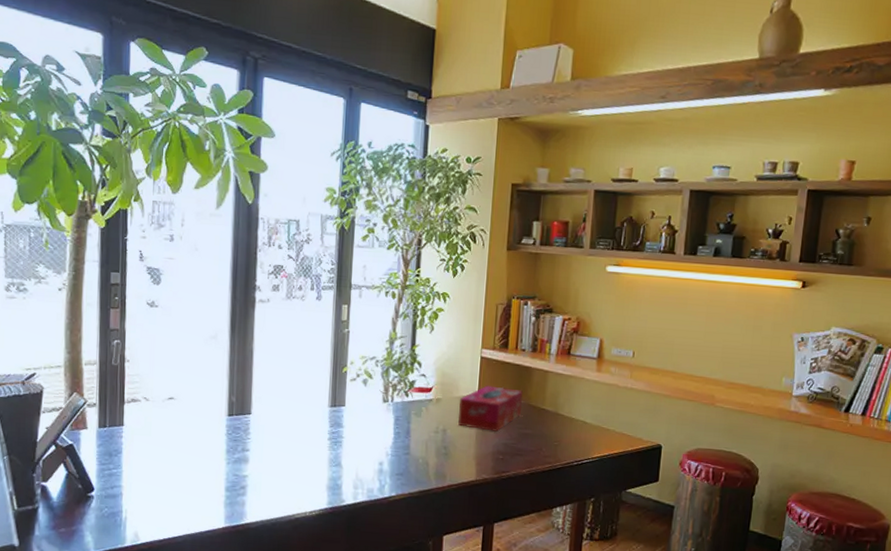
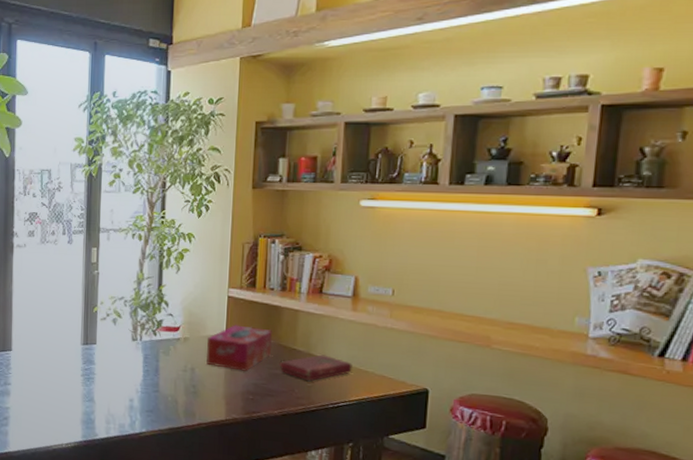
book: none [528,414,596,441] -> present [279,354,353,382]

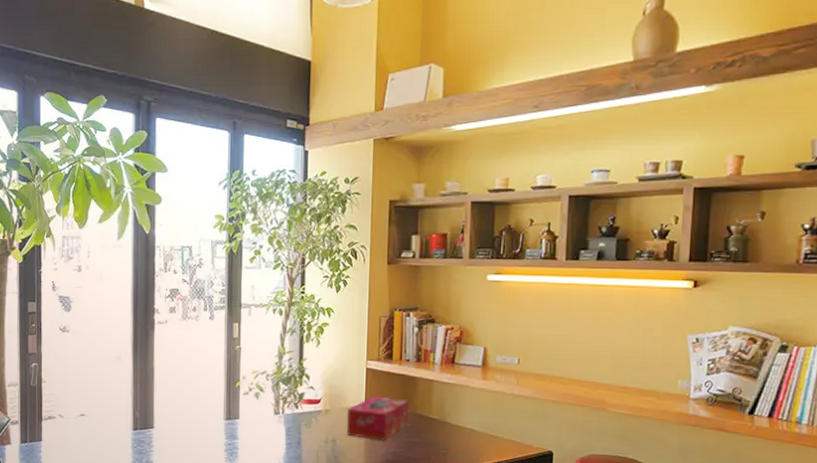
book: present [279,354,353,382] -> none [416,422,484,449]

